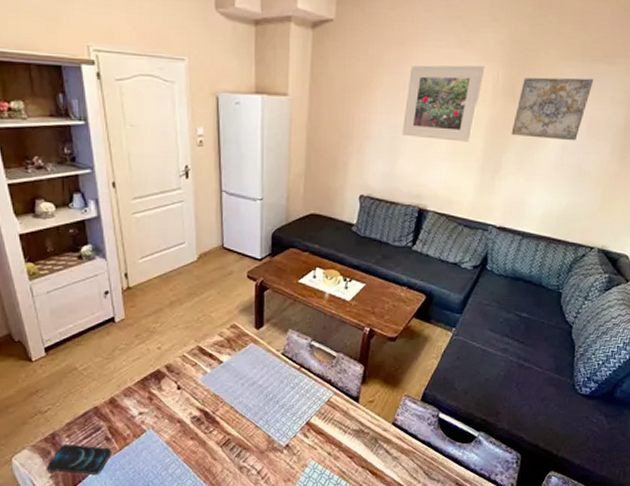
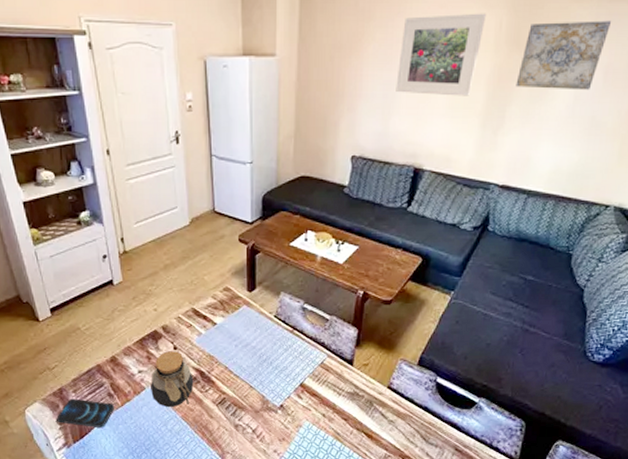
jar: none [152,391,198,451] -> present [151,351,194,408]

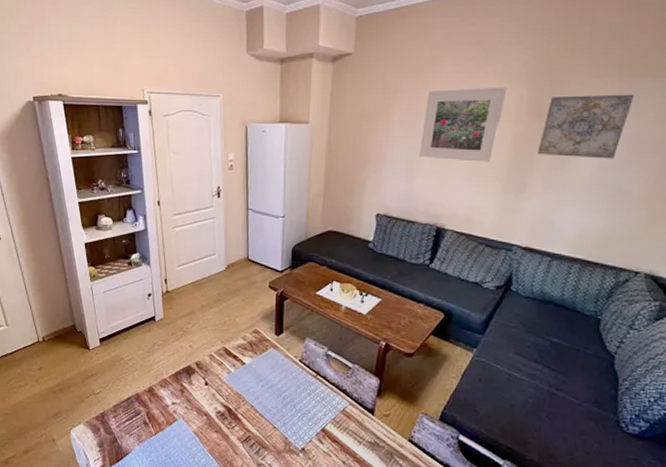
smartphone: present [56,398,115,428] -> none [97,423,149,454]
jar: present [151,351,194,408] -> none [182,386,222,441]

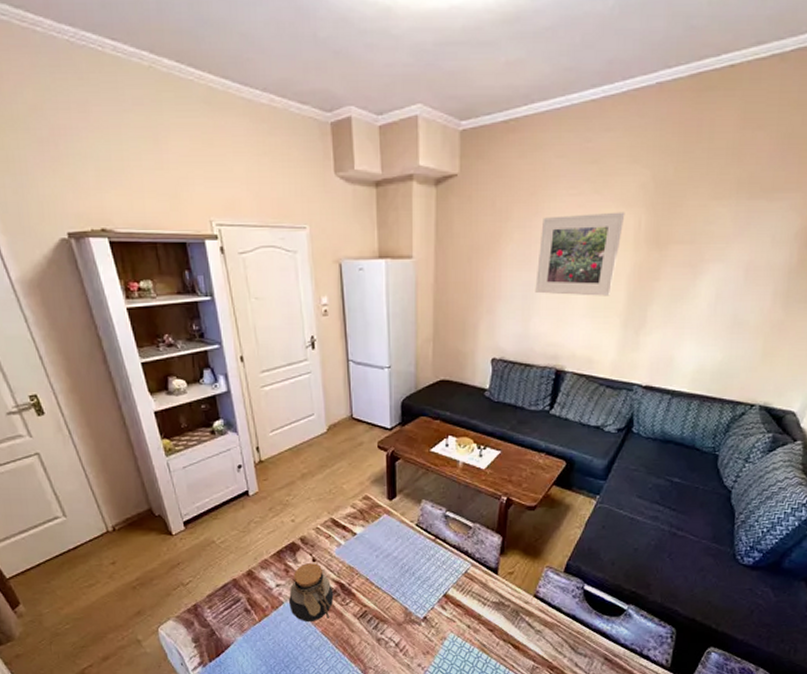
jar: none [182,386,222,441] -> present [289,563,334,623]
wall art: present [537,94,635,159] -> none [656,218,751,289]

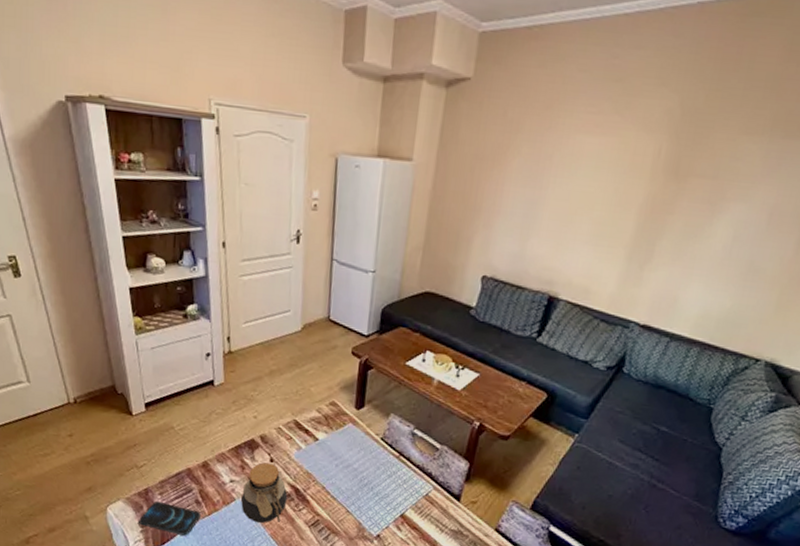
smartphone: none [191,615,252,645] -> present [139,501,202,536]
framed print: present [535,212,625,296] -> none [537,133,646,225]

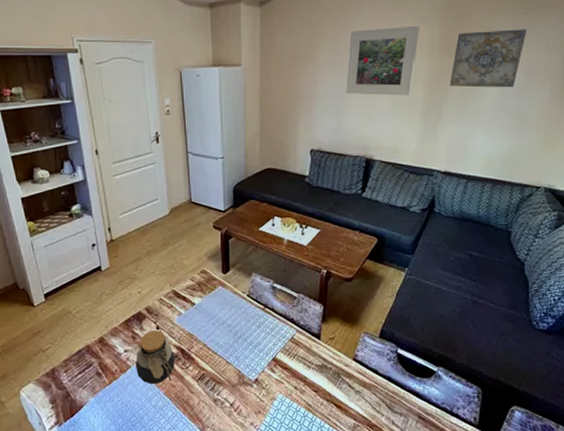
smartphone: present [139,501,202,536] -> none [49,378,103,406]
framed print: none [537,133,646,225] -> present [346,25,420,96]
wall art: none [669,153,784,232] -> present [449,29,527,88]

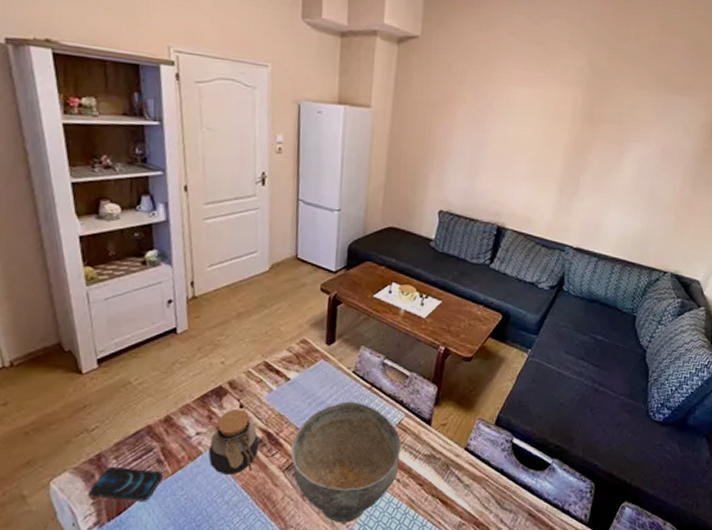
smartphone: none [49,378,103,406] -> present [89,466,164,501]
decorative bowl: none [201,321,296,424] -> present [290,401,402,523]
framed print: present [346,25,420,96] -> none [483,85,565,163]
wall art: present [449,29,527,88] -> none [588,103,667,167]

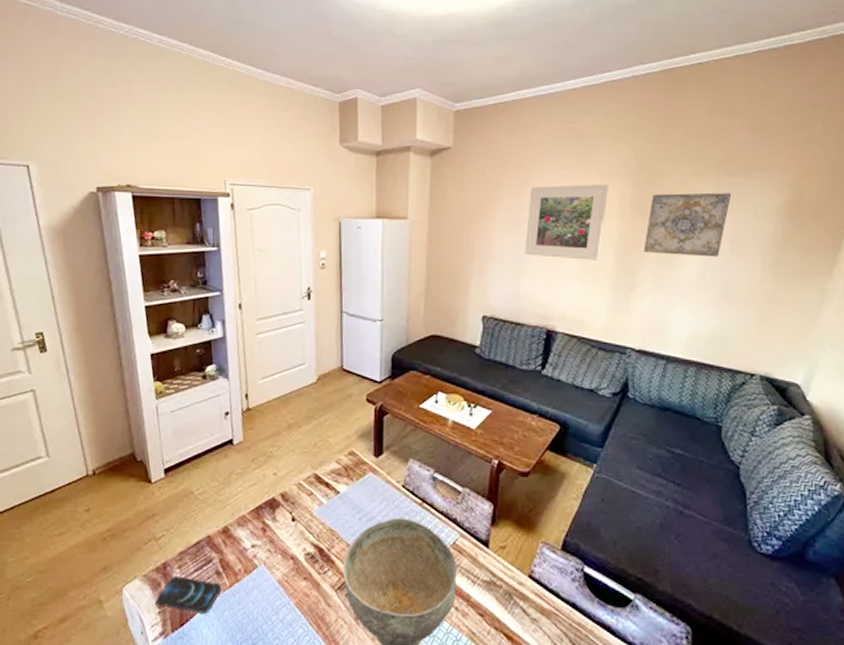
jar: present [209,410,260,476] -> none [263,522,312,592]
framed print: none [483,85,565,163] -> present [525,184,609,260]
wall art: none [588,103,667,167] -> present [643,192,732,258]

